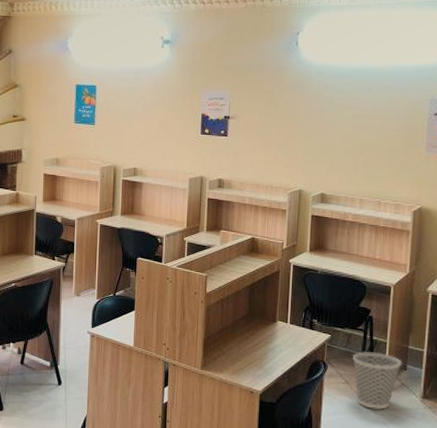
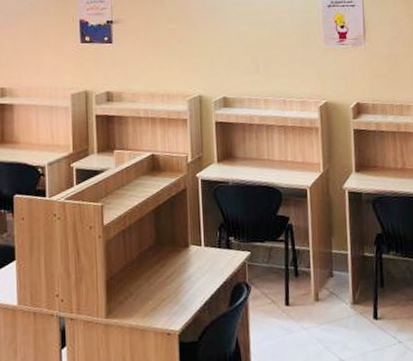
wastebasket: present [353,352,402,410] -> none [276,262,328,327]

